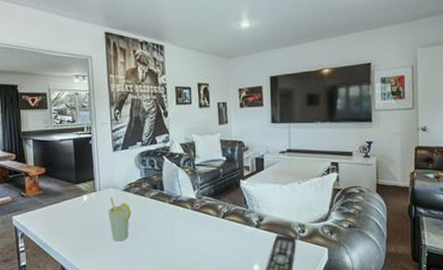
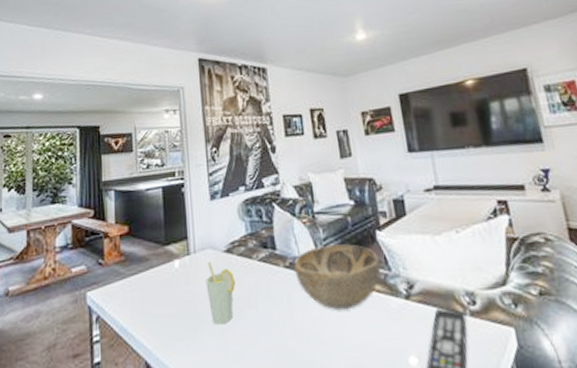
decorative bowl: none [177,188,241,234] -> present [294,244,381,311]

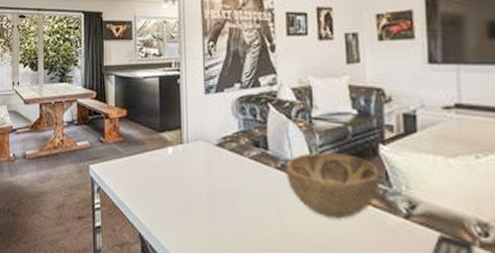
cup: present [205,262,235,325] -> none [197,153,225,213]

